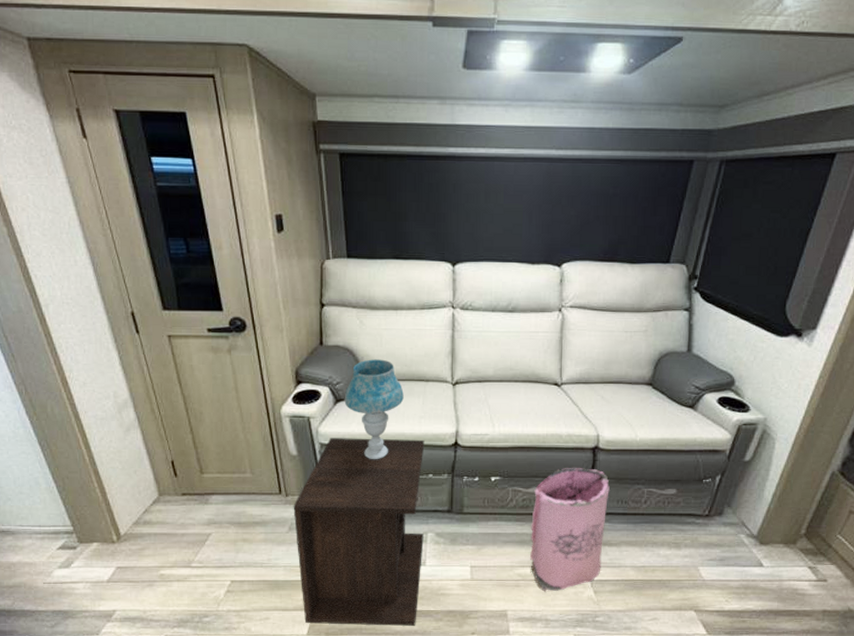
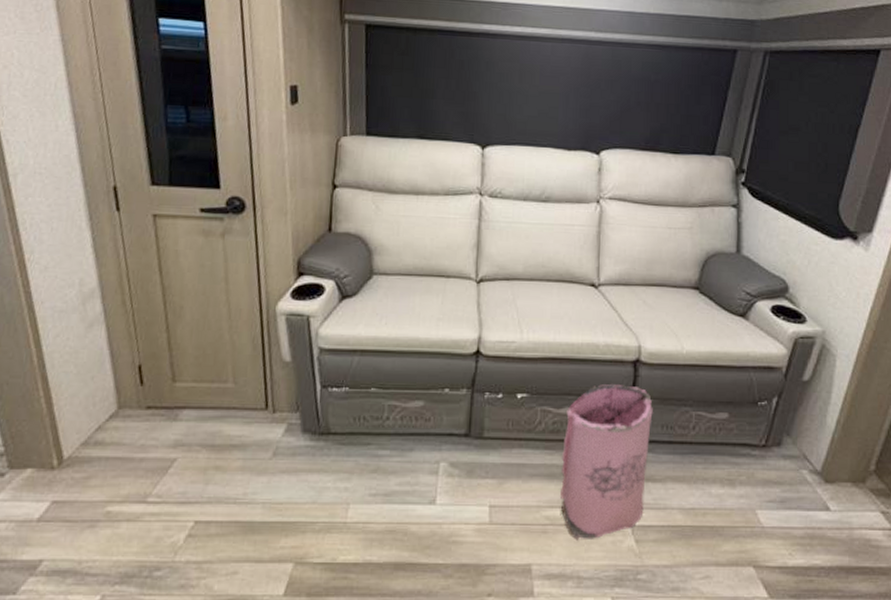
nightstand: present [293,438,425,626] -> none [280,341,442,584]
table lamp: present [344,359,404,460] -> none [351,250,421,370]

